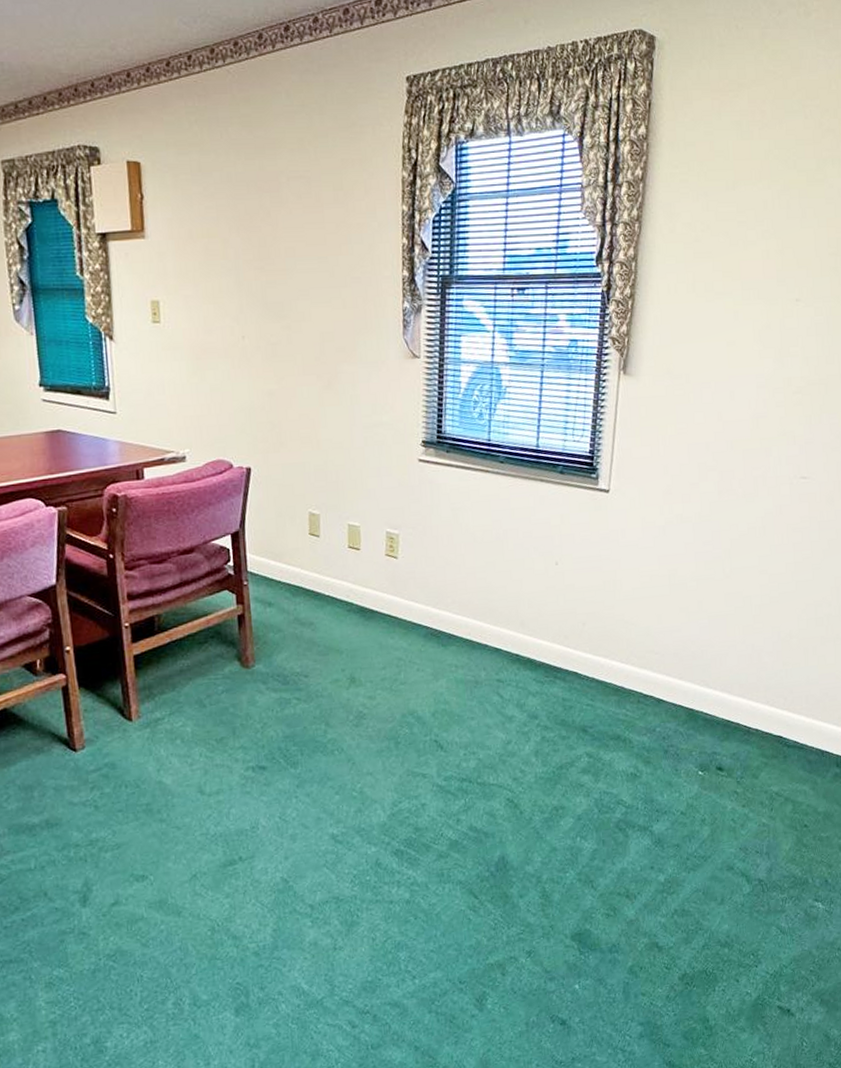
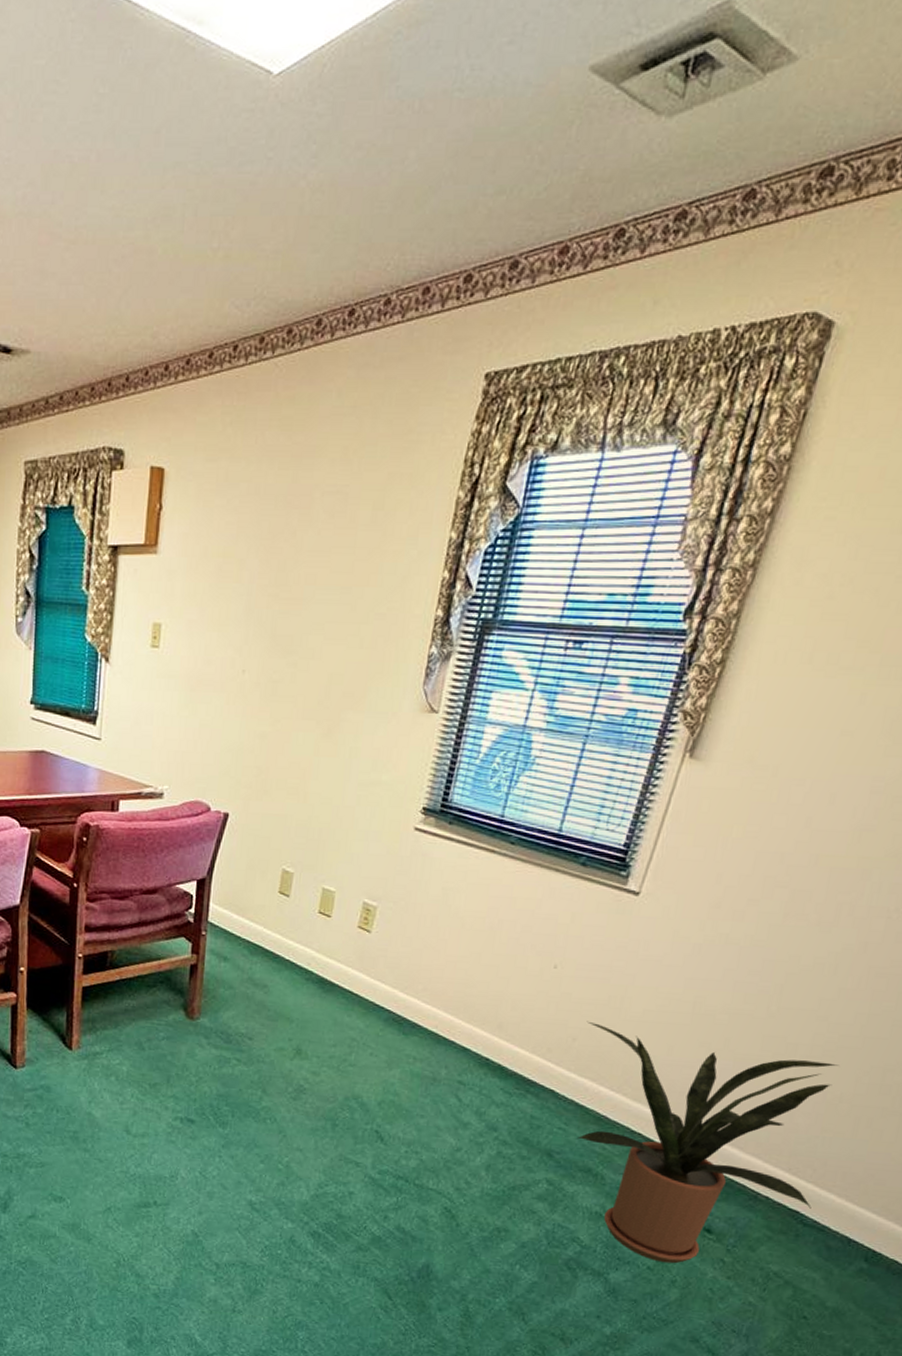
house plant: none [590,606,790,806] -> present [576,1021,839,1264]

